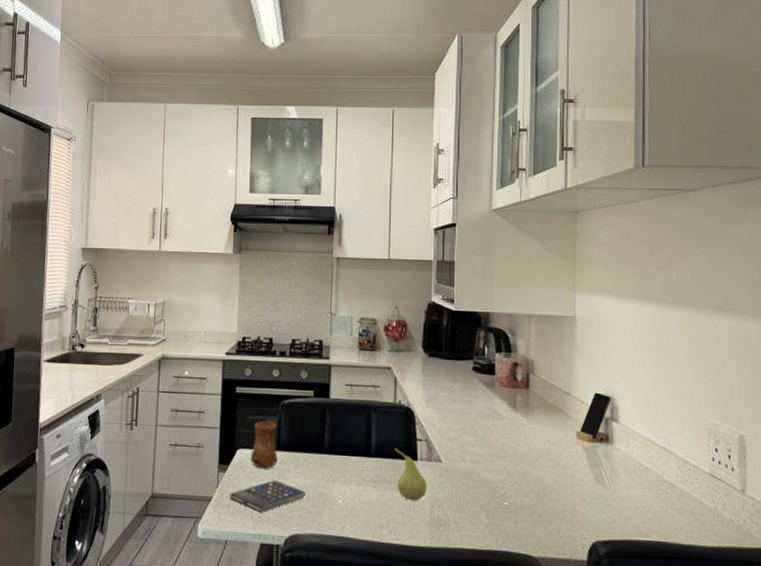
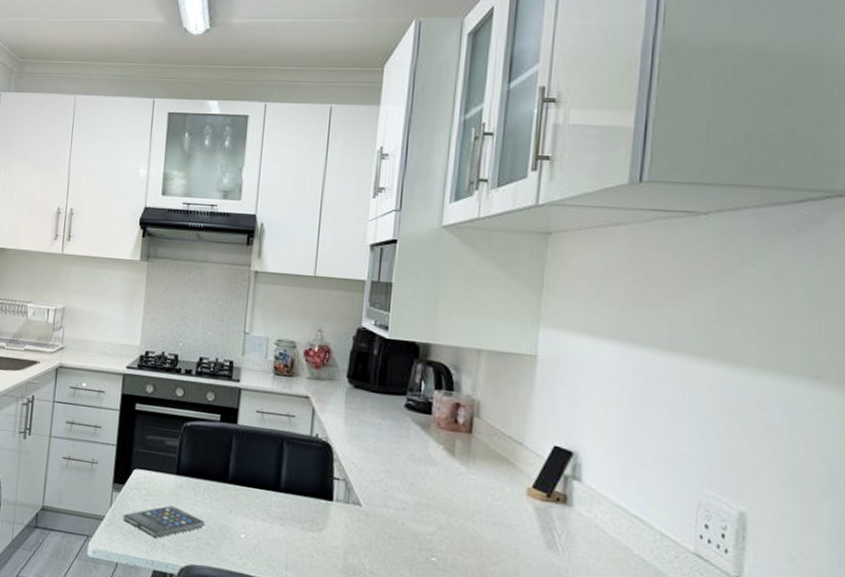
cup: present [250,421,278,469] -> none [147,442,179,493]
fruit: present [395,448,427,501] -> none [307,485,342,546]

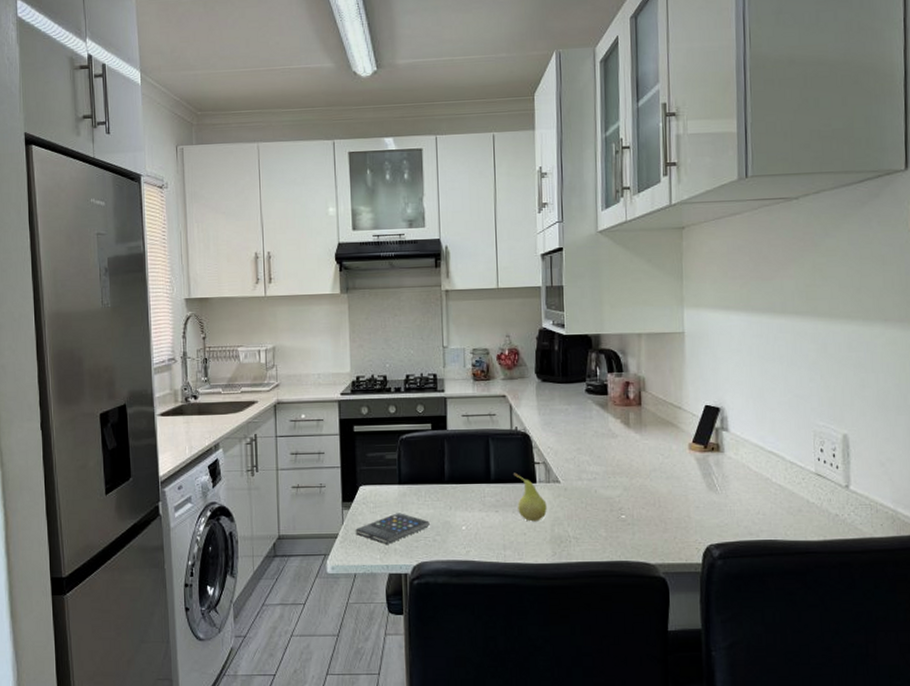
fruit: none [307,485,342,546] -> present [514,472,547,522]

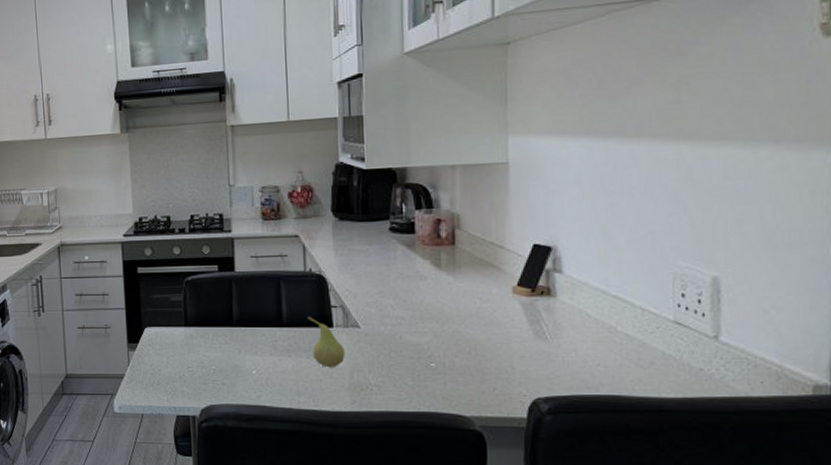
smartphone: present [355,513,430,544] -> none [141,355,218,386]

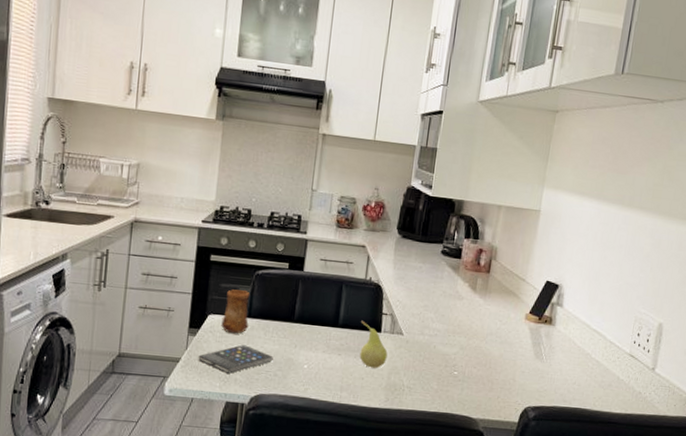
smartphone: none [141,355,218,386] -> present [198,345,273,374]
cup: none [158,299,187,345] -> present [221,289,250,334]

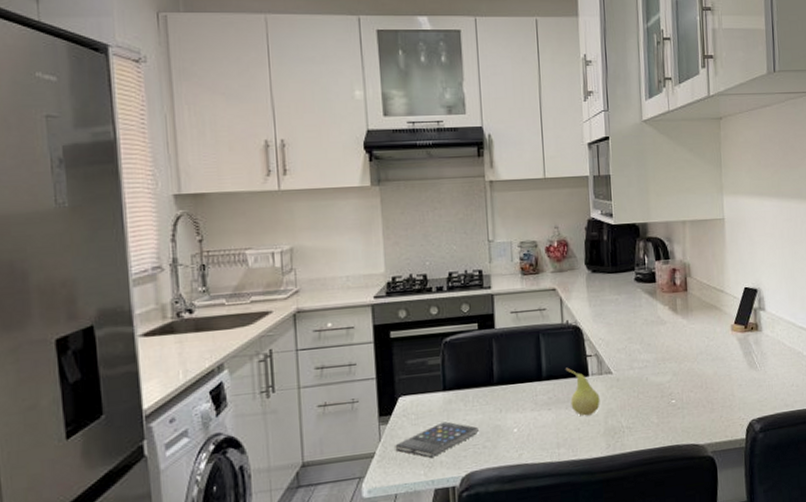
cup: present [221,289,250,334] -> none [414,362,445,413]

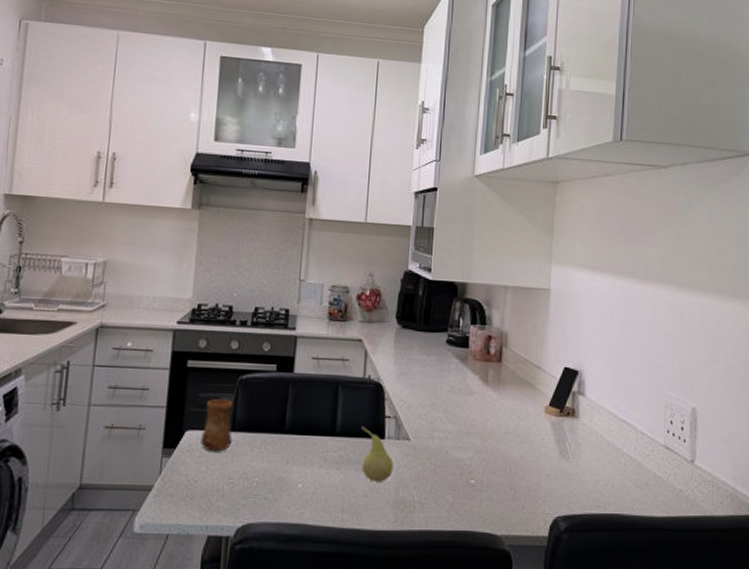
smartphone: present [395,421,479,458] -> none [174,464,262,501]
cup: none [414,362,445,413] -> present [200,399,234,452]

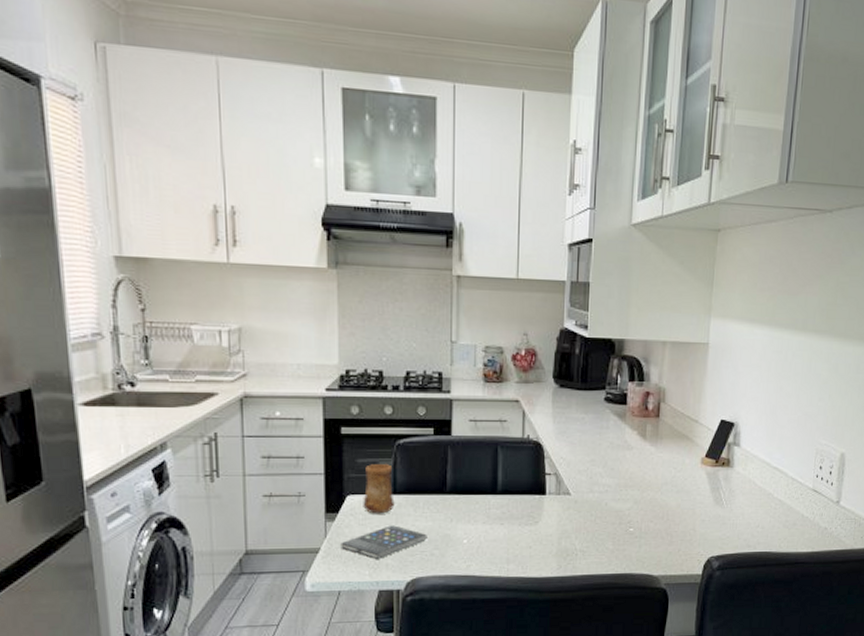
smartphone: none [174,464,262,501] -> present [341,525,427,559]
fruit: present [361,426,394,483] -> none [523,483,555,535]

